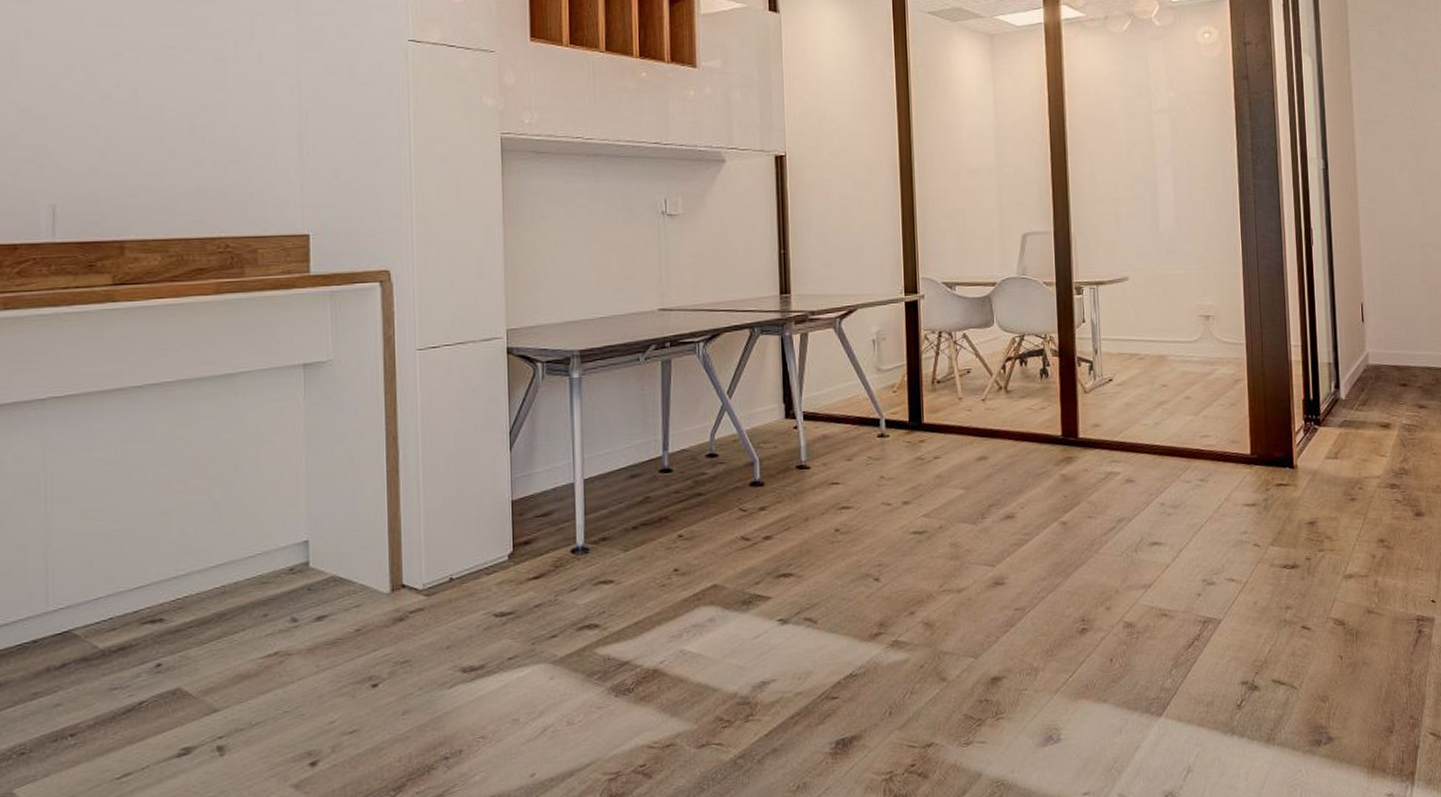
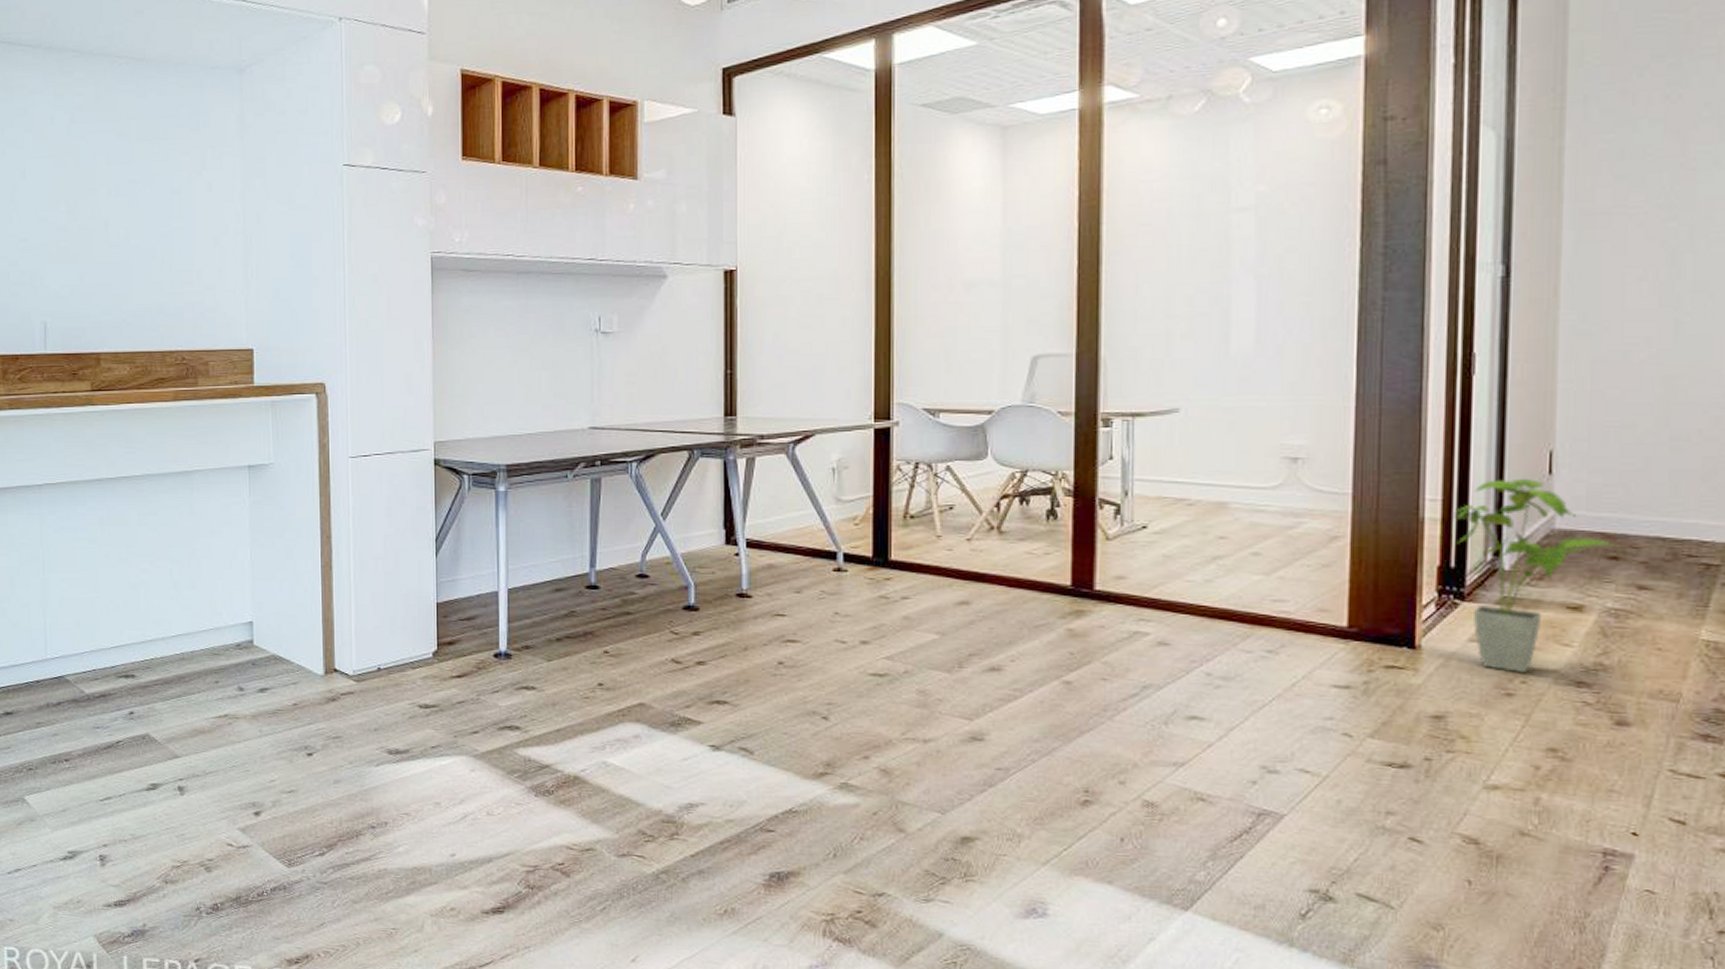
house plant: none [1308,325,1408,481] -> present [1451,478,1623,672]

